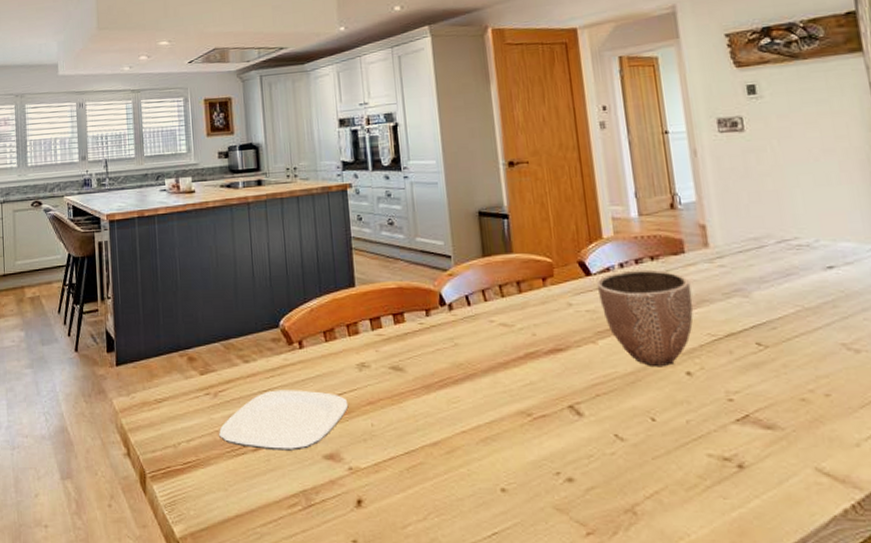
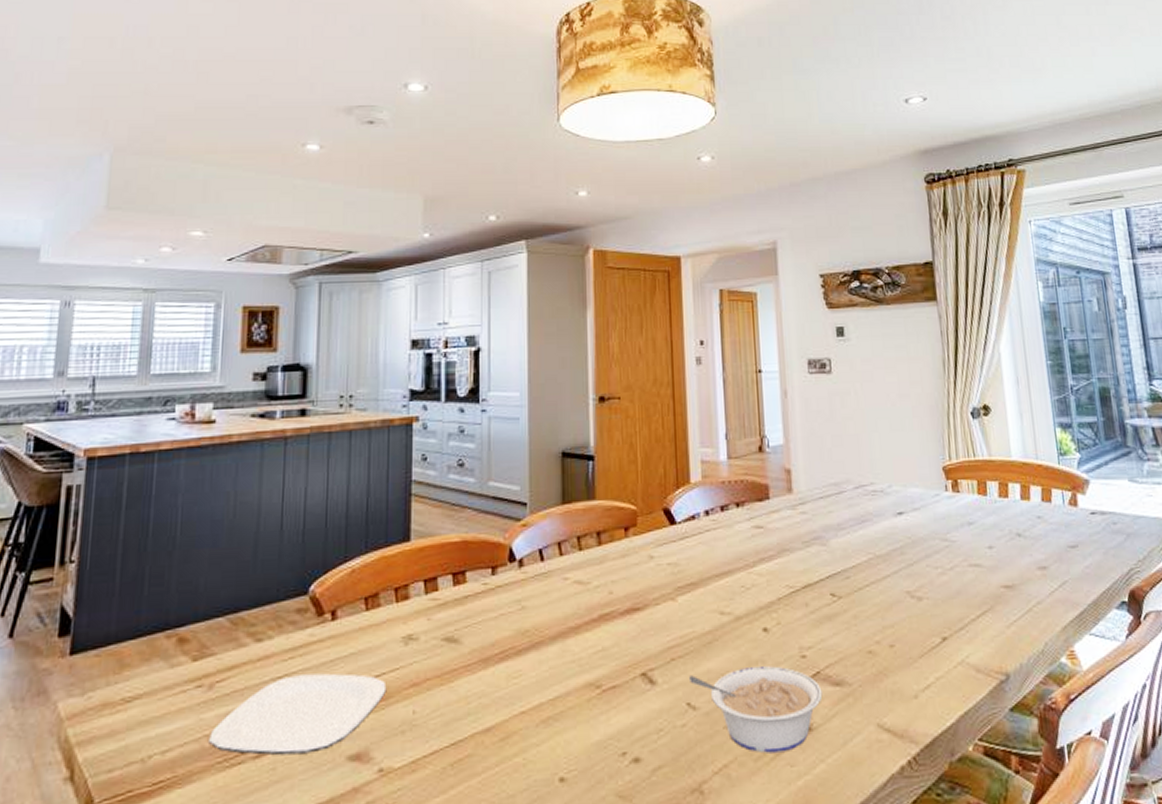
decorative bowl: present [596,269,694,367] -> none [680,517,774,625]
legume: none [615,407,754,485] -> present [689,666,823,754]

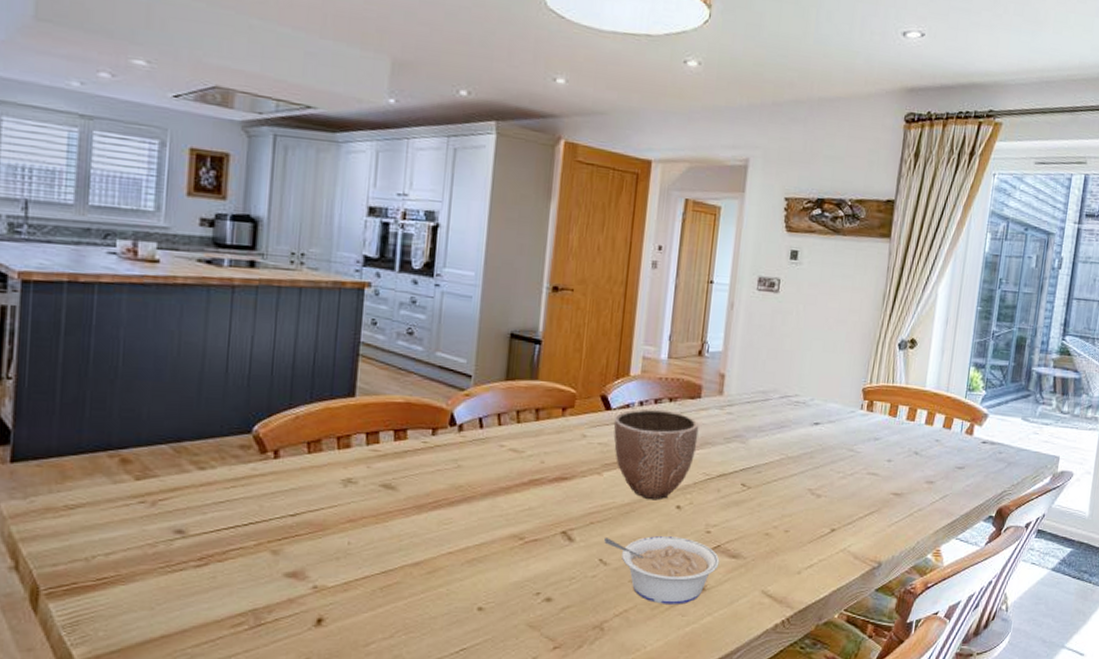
plate: present [209,673,387,756] -> none [152,502,325,568]
decorative bowl: none [680,517,774,625] -> present [613,409,699,501]

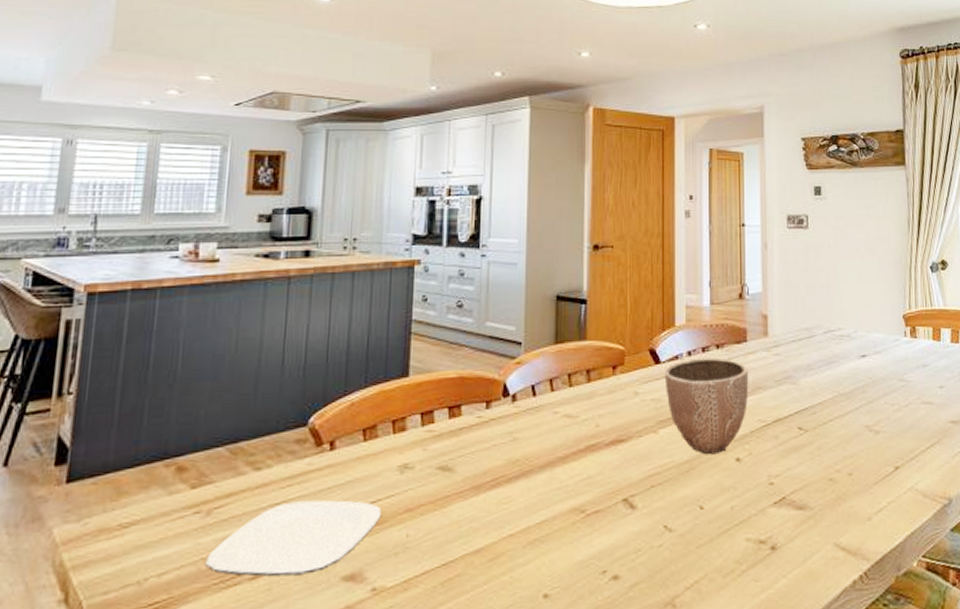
plate: none [152,502,325,568] -> present [206,499,382,577]
legume: present [604,536,720,605] -> none [667,492,787,570]

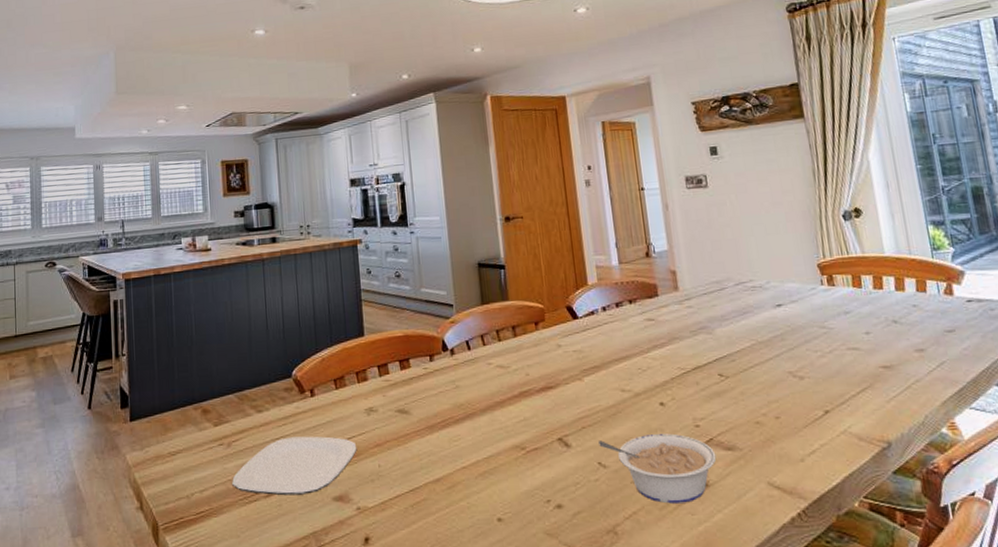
decorative bowl: present [664,357,749,455] -> none [582,312,666,400]
legume: none [667,492,787,570] -> present [599,433,717,504]

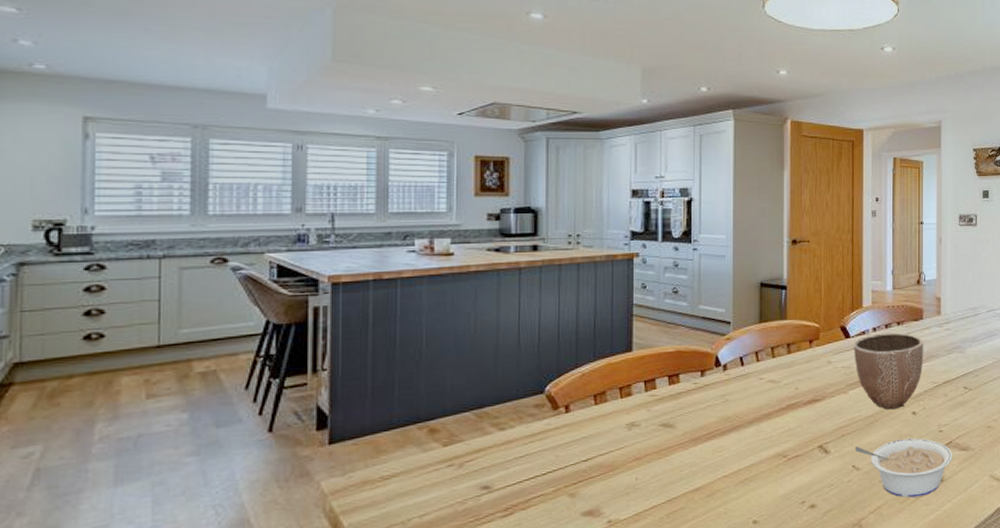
plate: present [232,436,357,496] -> none [462,452,614,515]
decorative bowl: none [582,312,666,400] -> present [853,332,924,410]

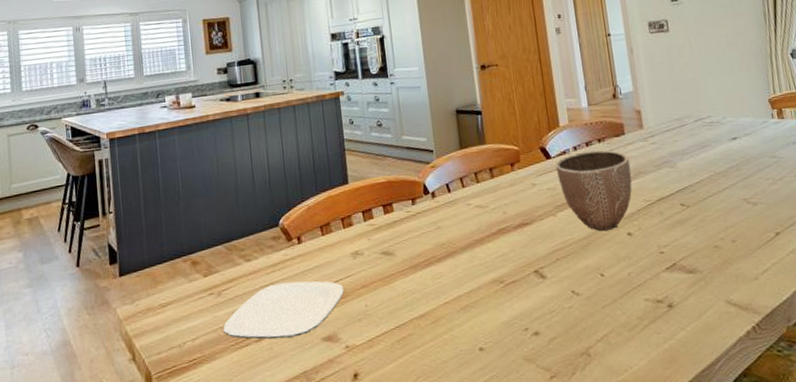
plate: none [462,452,614,515] -> present [223,281,345,339]
legume: present [855,438,953,498] -> none [572,261,680,325]

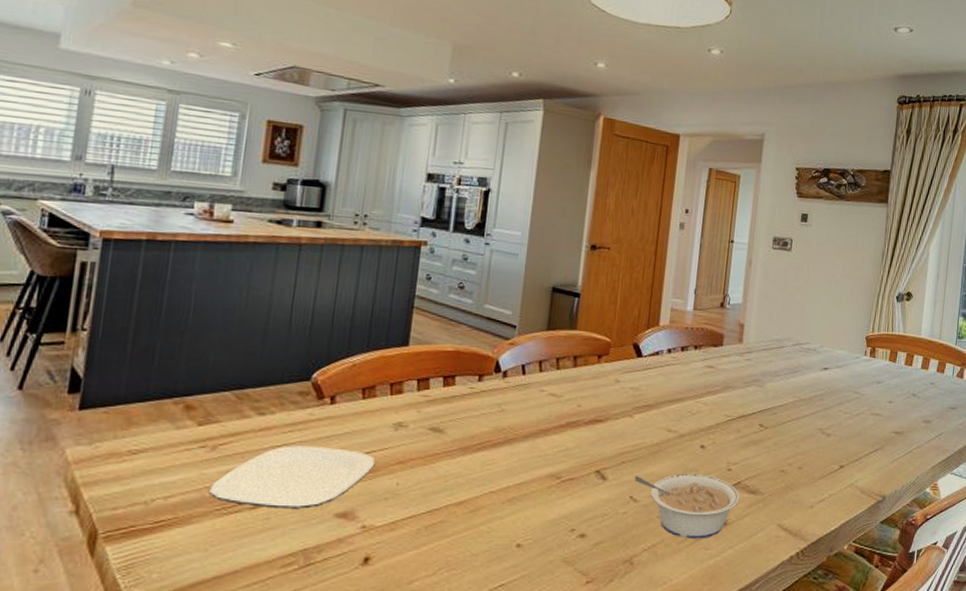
decorative bowl: present [555,150,632,232] -> none [644,356,721,441]
legume: none [572,261,680,325] -> present [635,474,740,539]

